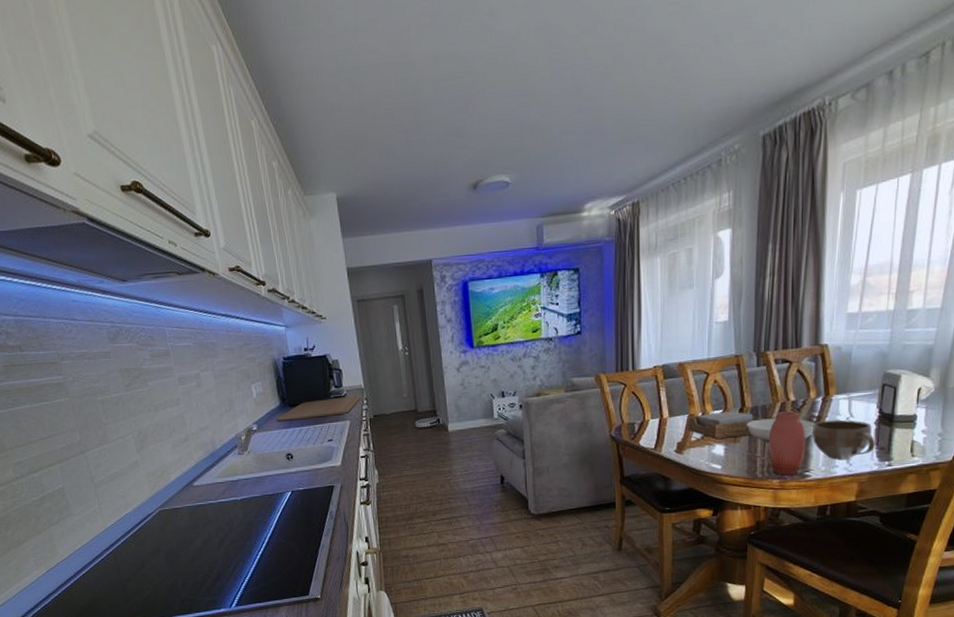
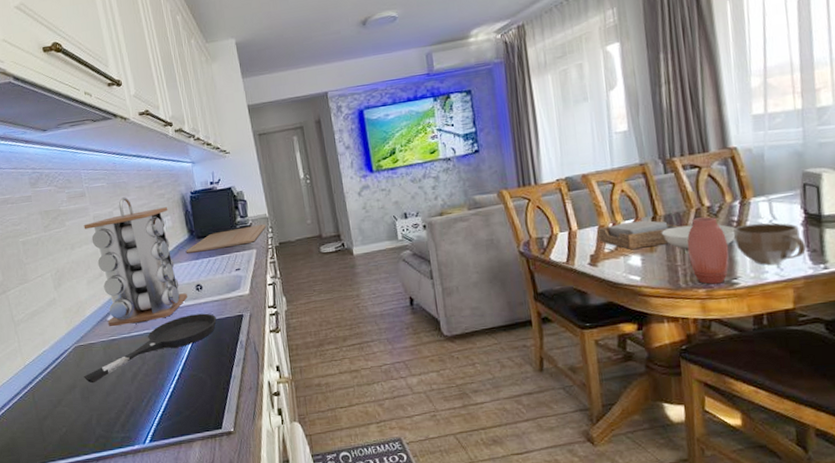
spice rack: none [168,359,277,493] -> present [83,197,188,327]
frying pan: none [168,483,307,548] -> present [84,313,217,384]

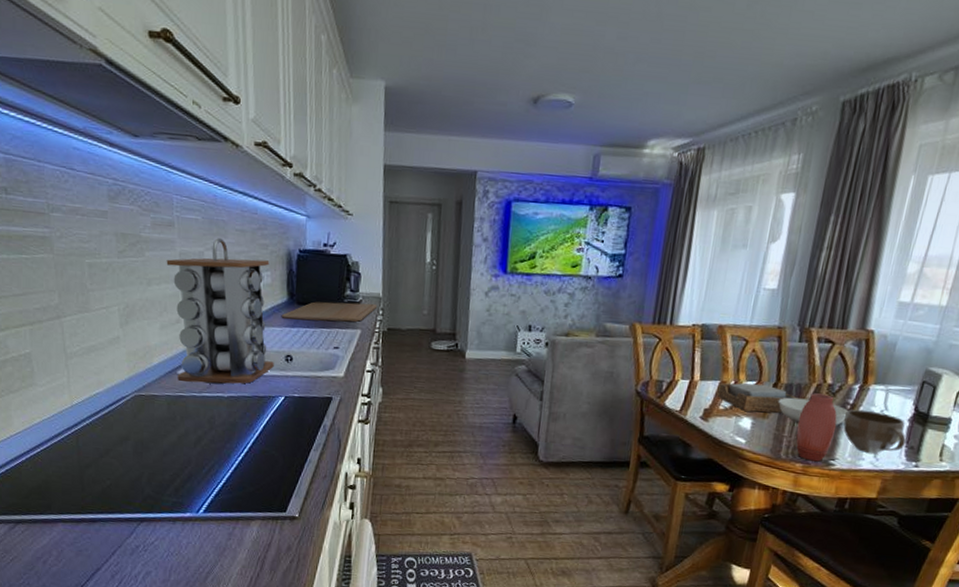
frying pan: present [84,313,217,384] -> none [140,386,302,439]

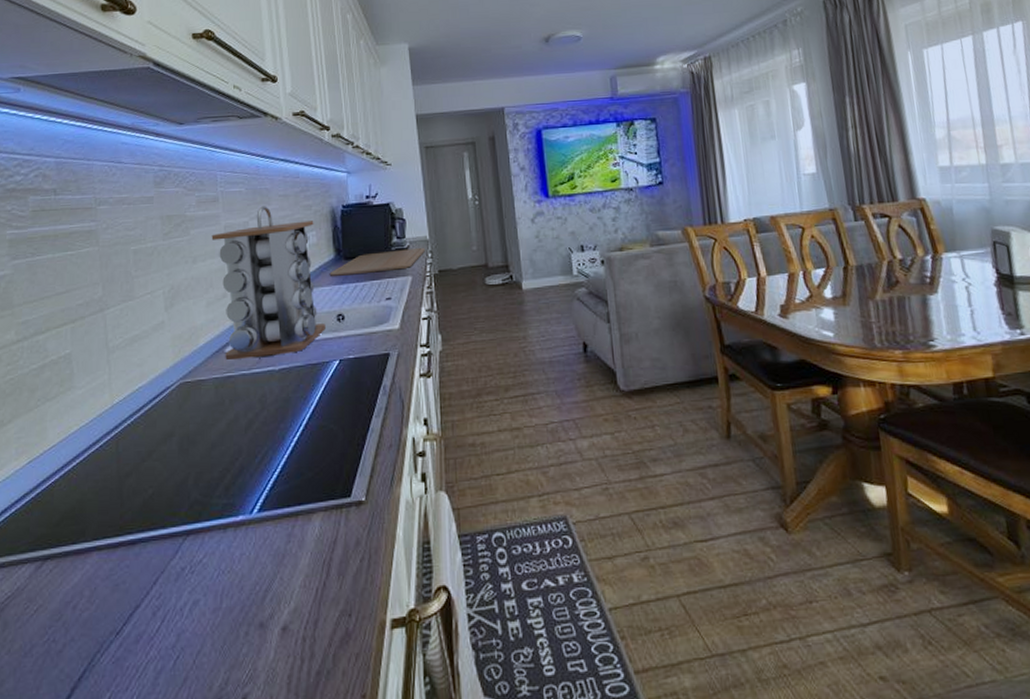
napkin holder: present [716,382,797,413] -> none [787,270,872,301]
bowl: present [778,397,848,425] -> none [853,278,930,307]
vase: present [796,393,837,462] -> none [880,270,925,346]
cup: present [843,409,906,454] -> none [927,280,1001,327]

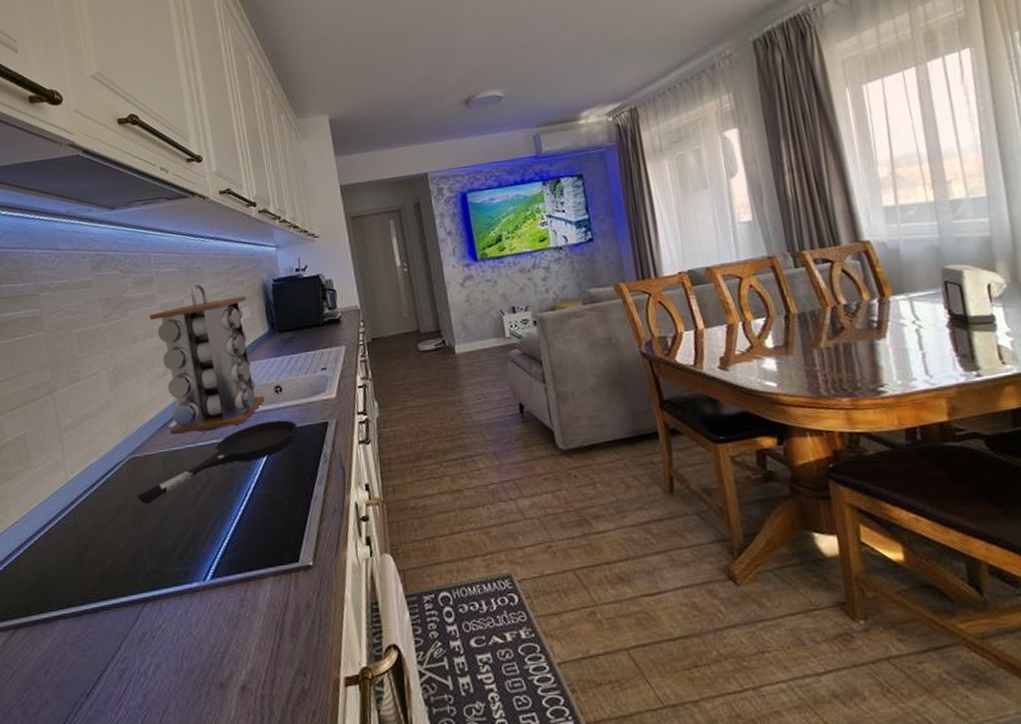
frying pan: none [185,349,357,432] -> present [137,420,297,504]
chopping board: present [329,247,426,278] -> none [264,316,358,351]

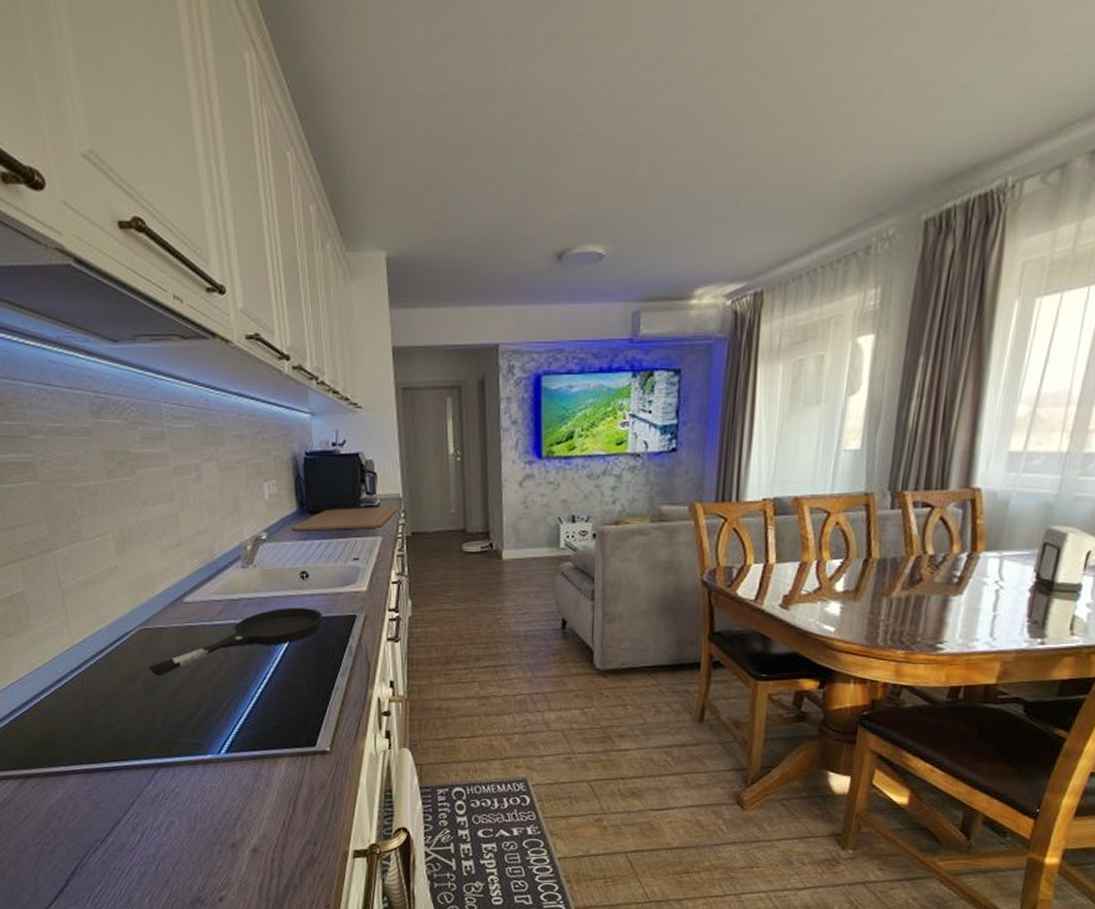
spice rack: present [149,284,265,435] -> none [160,447,289,611]
chopping board: none [264,316,358,351] -> present [291,505,399,532]

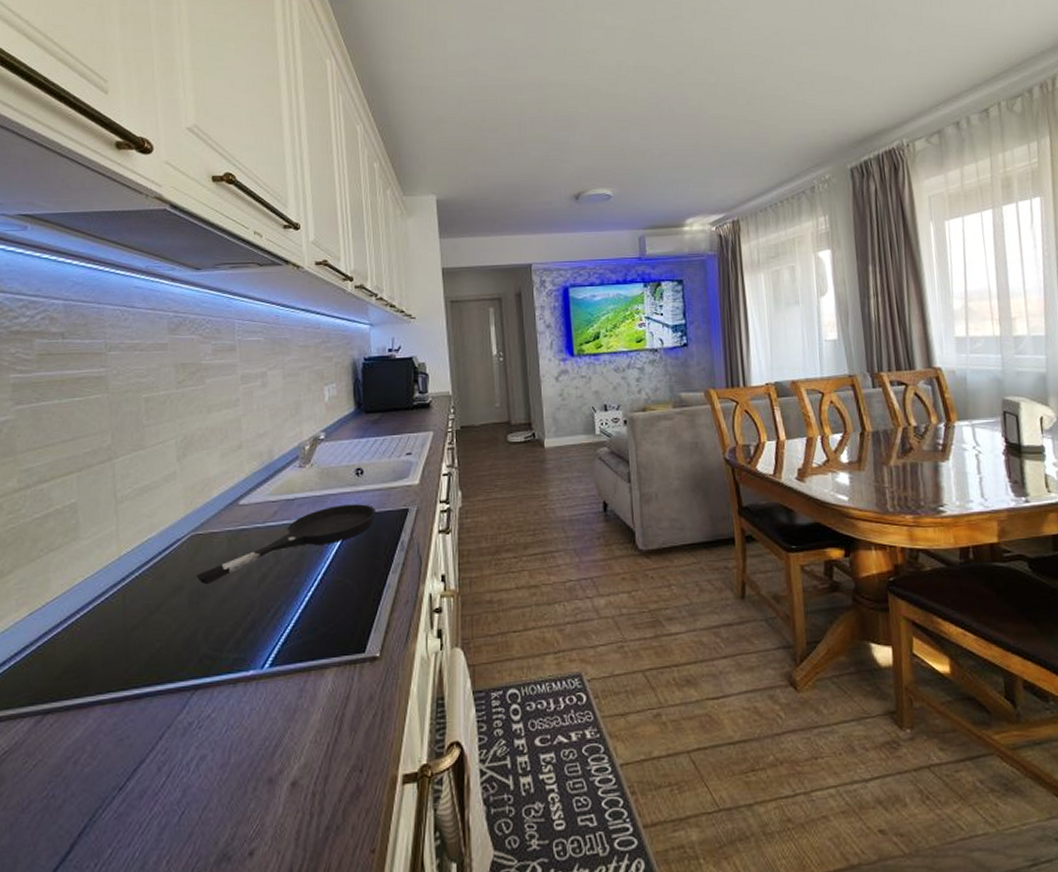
chopping board: present [291,505,399,532] -> none [349,402,449,431]

